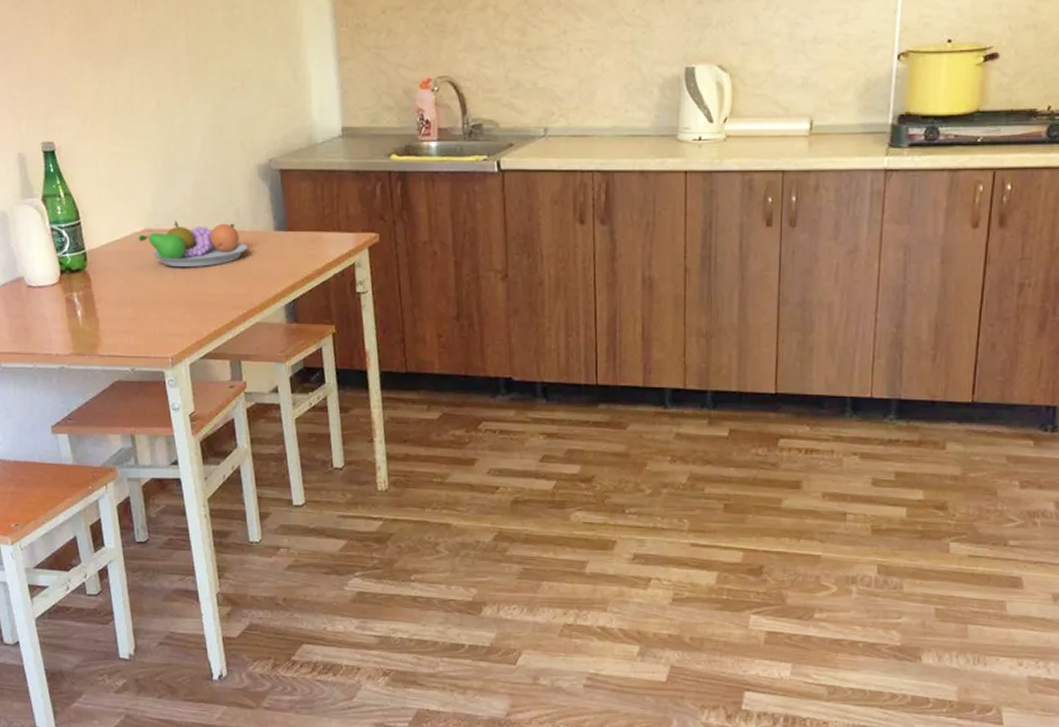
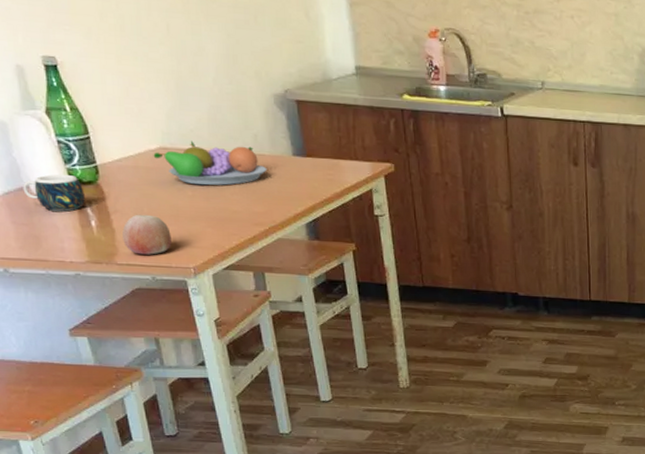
mug: none [18,262,73,302] -> present [23,174,85,212]
apple: none [106,301,151,345] -> present [122,214,172,255]

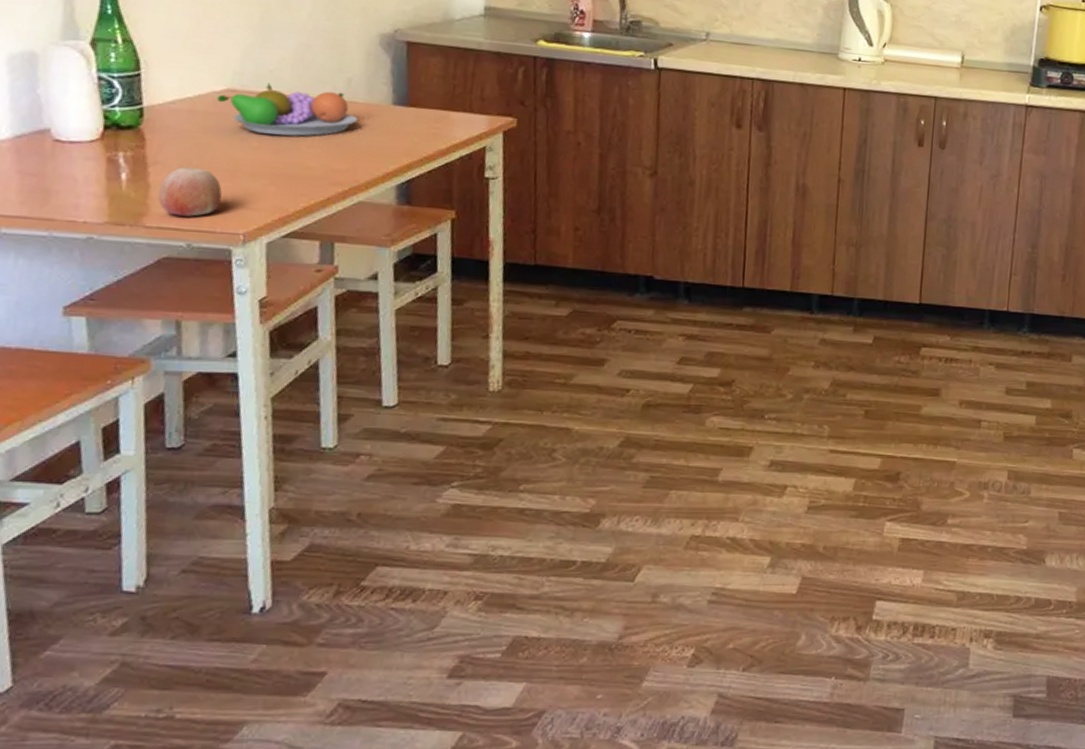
mug: present [23,174,85,212] -> none [41,116,120,161]

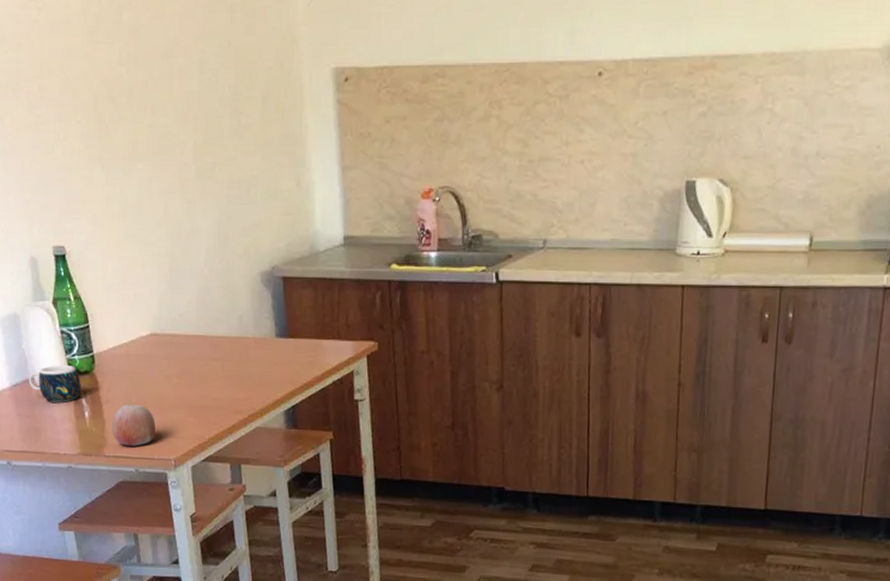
mug: none [41,116,120,161] -> present [29,364,81,403]
fruit bowl: present [216,82,358,137] -> none [144,325,250,372]

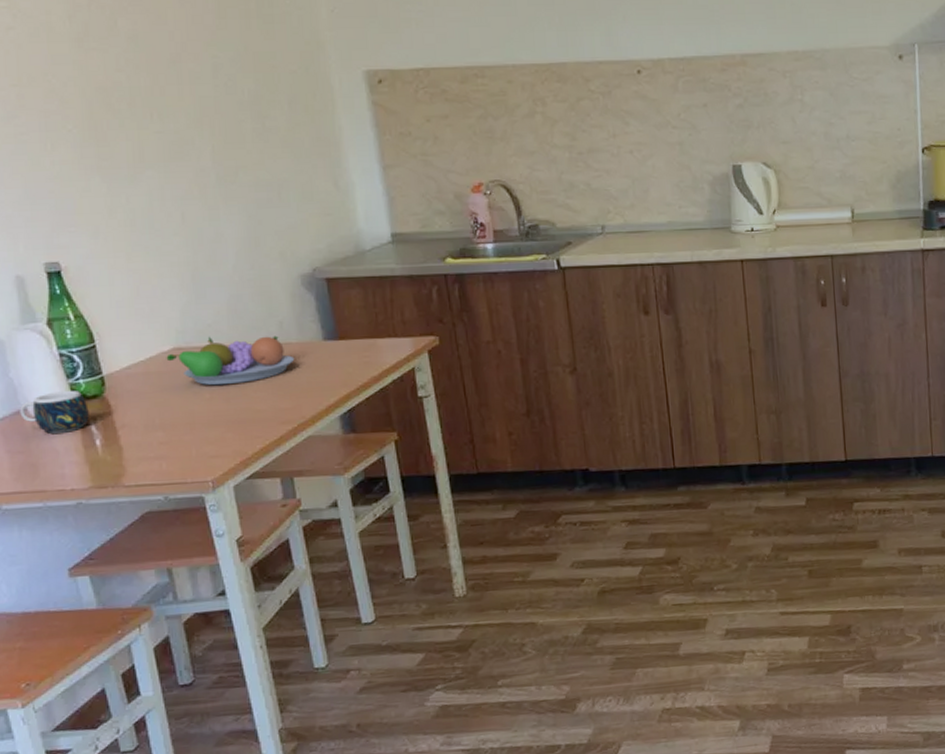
apple: present [112,404,155,446] -> none [131,425,187,472]
fruit bowl: none [144,325,250,372] -> present [166,335,295,386]

